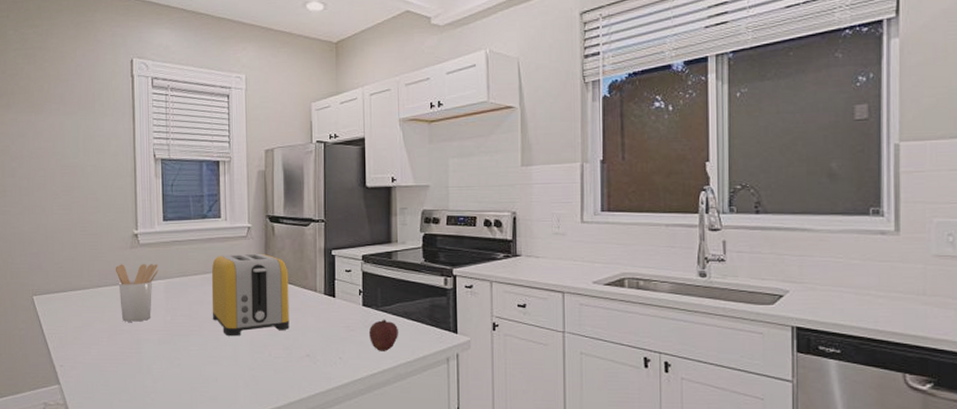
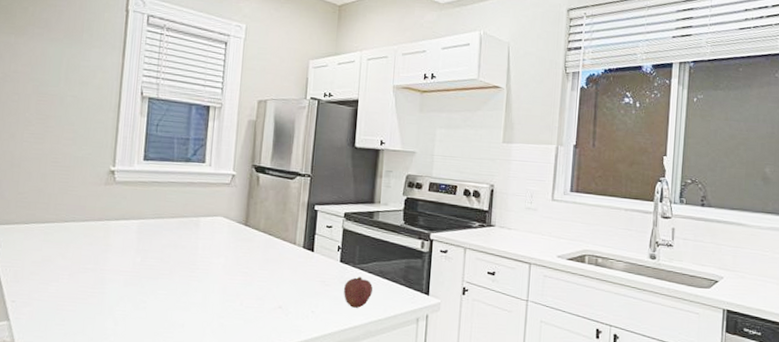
utensil holder: present [115,264,158,322] -> none [85,200,133,261]
toaster: present [211,253,290,337] -> none [185,200,269,283]

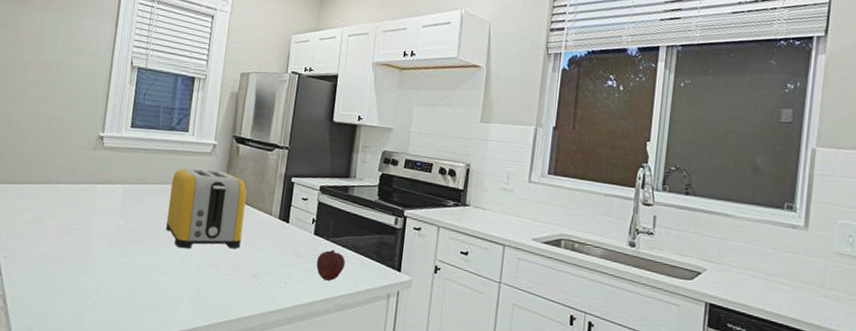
toaster: none [185,200,269,283] -> present [165,168,247,249]

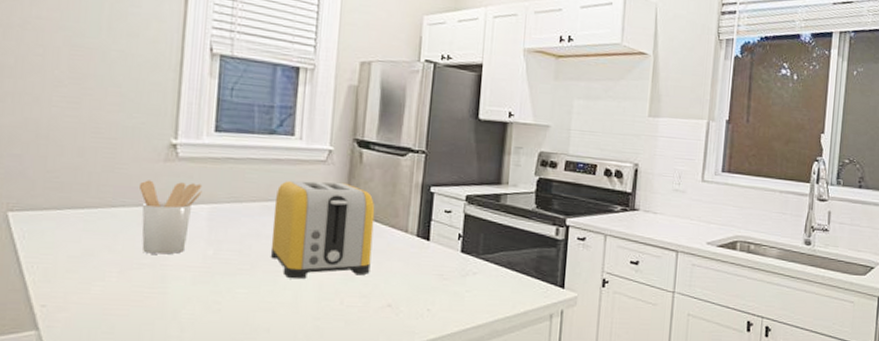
utensil holder: none [75,163,120,223] -> present [138,180,202,255]
fruit: present [316,249,346,281] -> none [465,268,500,305]

